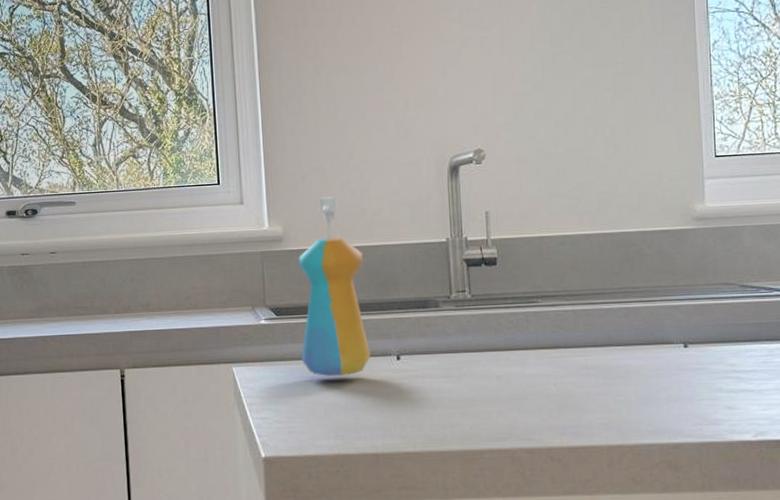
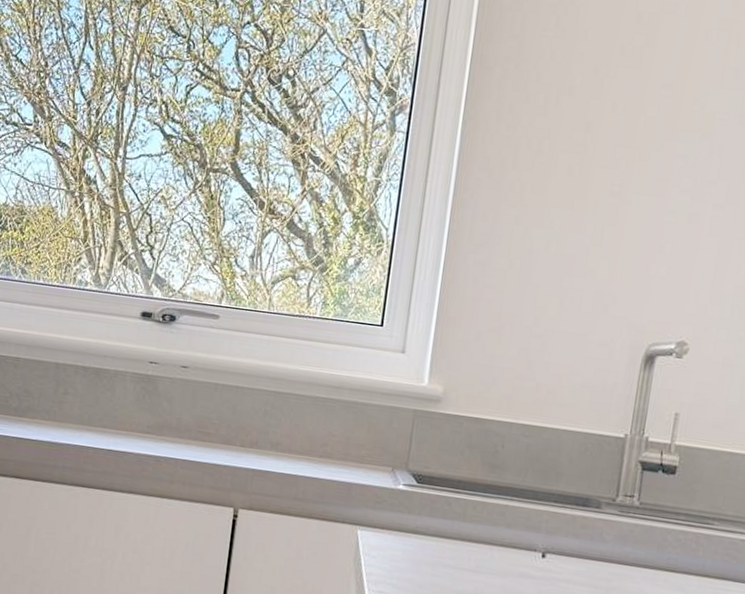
soap dispenser: present [299,196,371,376] -> none [435,362,527,564]

